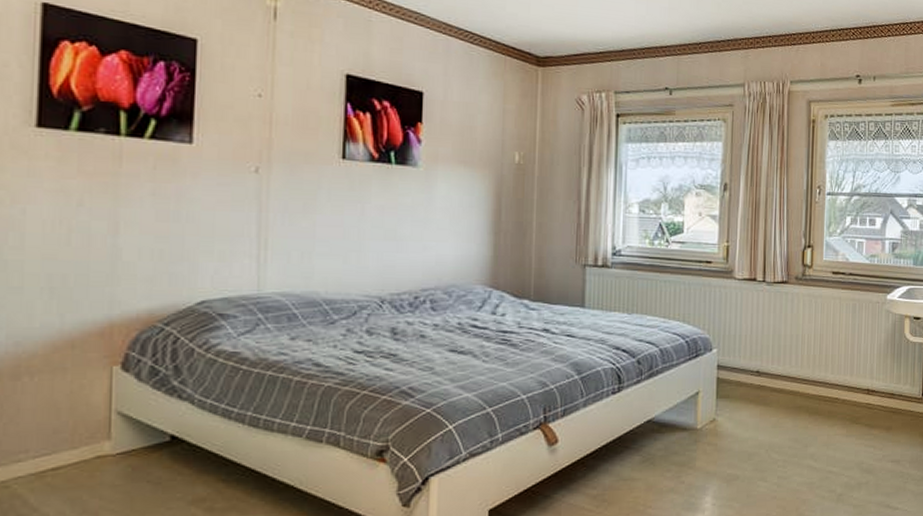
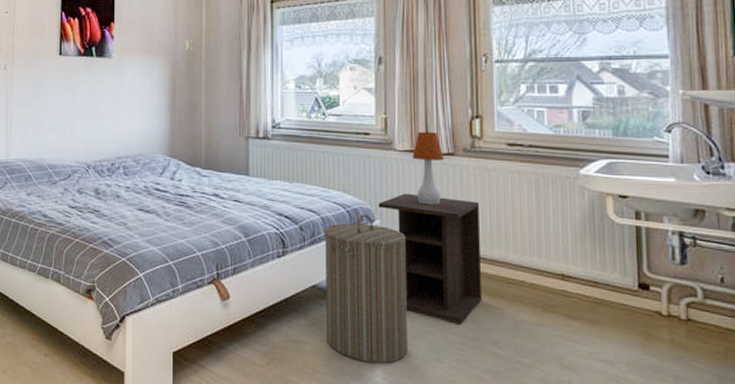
laundry hamper: none [660,343,741,491] -> present [324,213,408,364]
nightstand: none [716,321,806,443] -> present [378,193,483,324]
table lamp: none [750,261,779,332] -> present [412,132,444,205]

